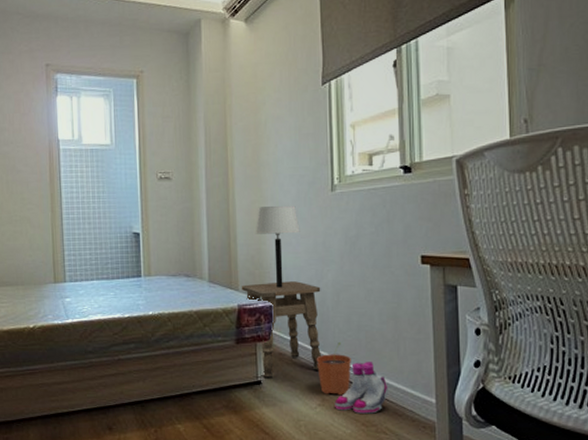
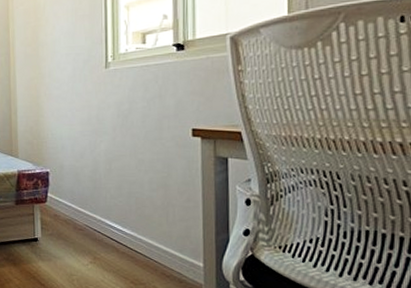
side table: present [241,281,321,379] -> none [20,150,94,237]
table lamp: present [255,205,300,288] -> none [33,81,75,156]
plant pot: present [317,343,351,396] -> none [89,207,121,255]
boots: present [335,362,388,414] -> none [105,226,157,273]

